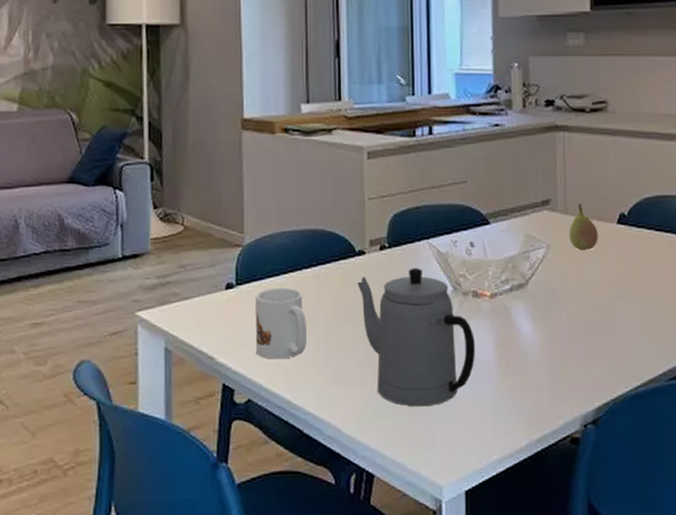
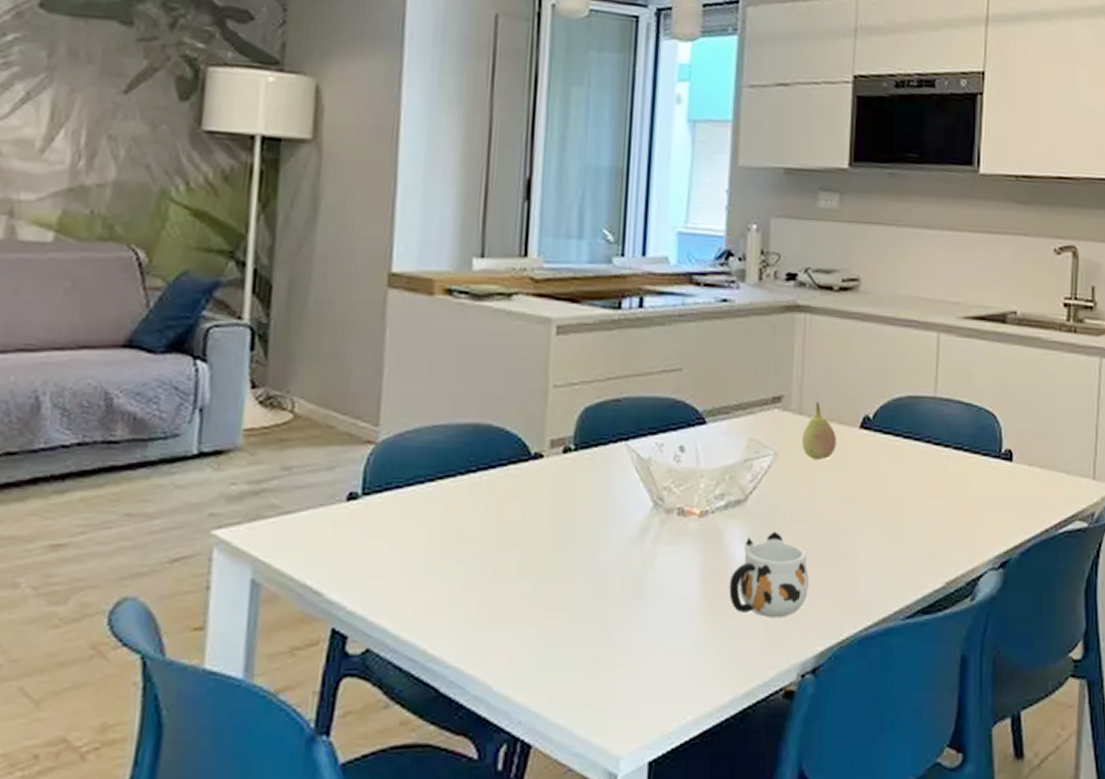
mug: present [255,287,307,359] -> none [382,499,457,595]
teapot: present [357,268,475,407] -> none [529,477,676,656]
mug: none [518,308,584,379] -> present [729,531,809,618]

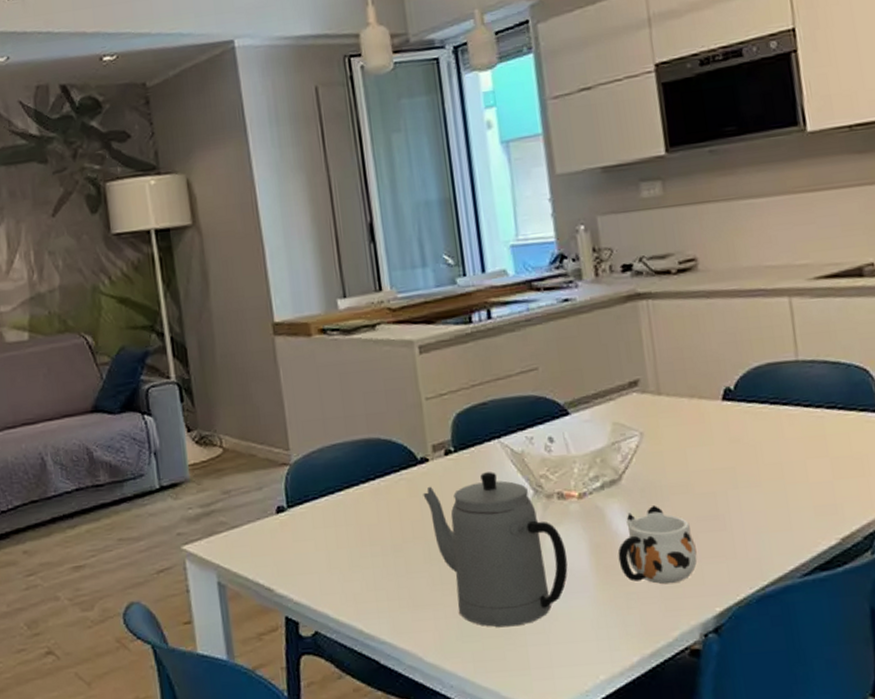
teapot: none [529,477,676,656] -> present [423,472,568,628]
fruit: present [802,402,836,460] -> none [664,381,701,436]

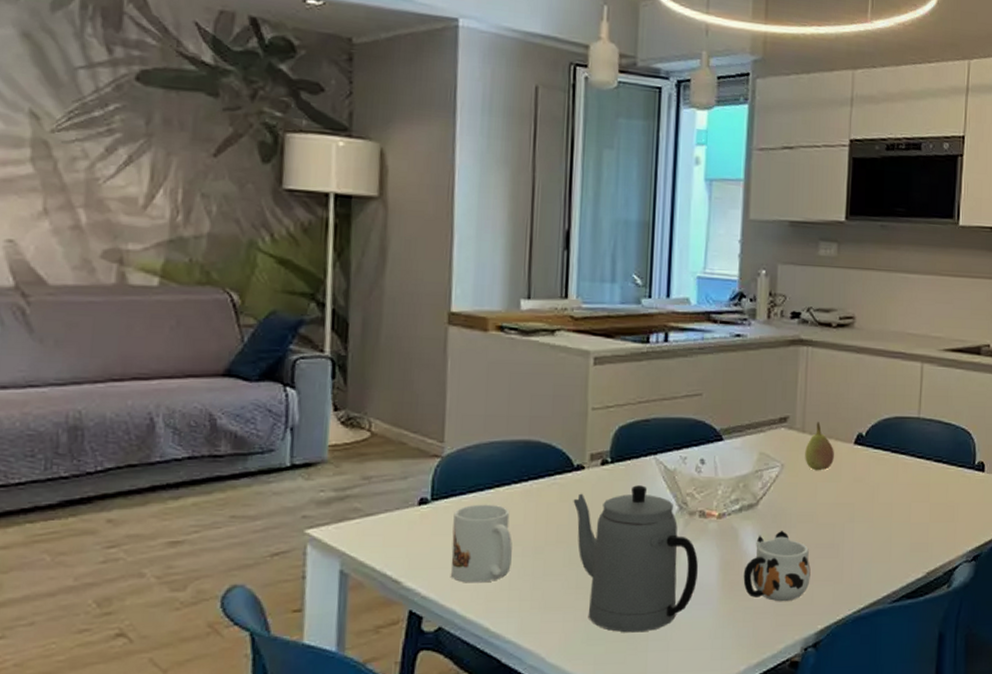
mug: none [310,506,374,586] -> present [450,504,512,583]
fruit: none [664,381,701,436] -> present [805,422,834,471]

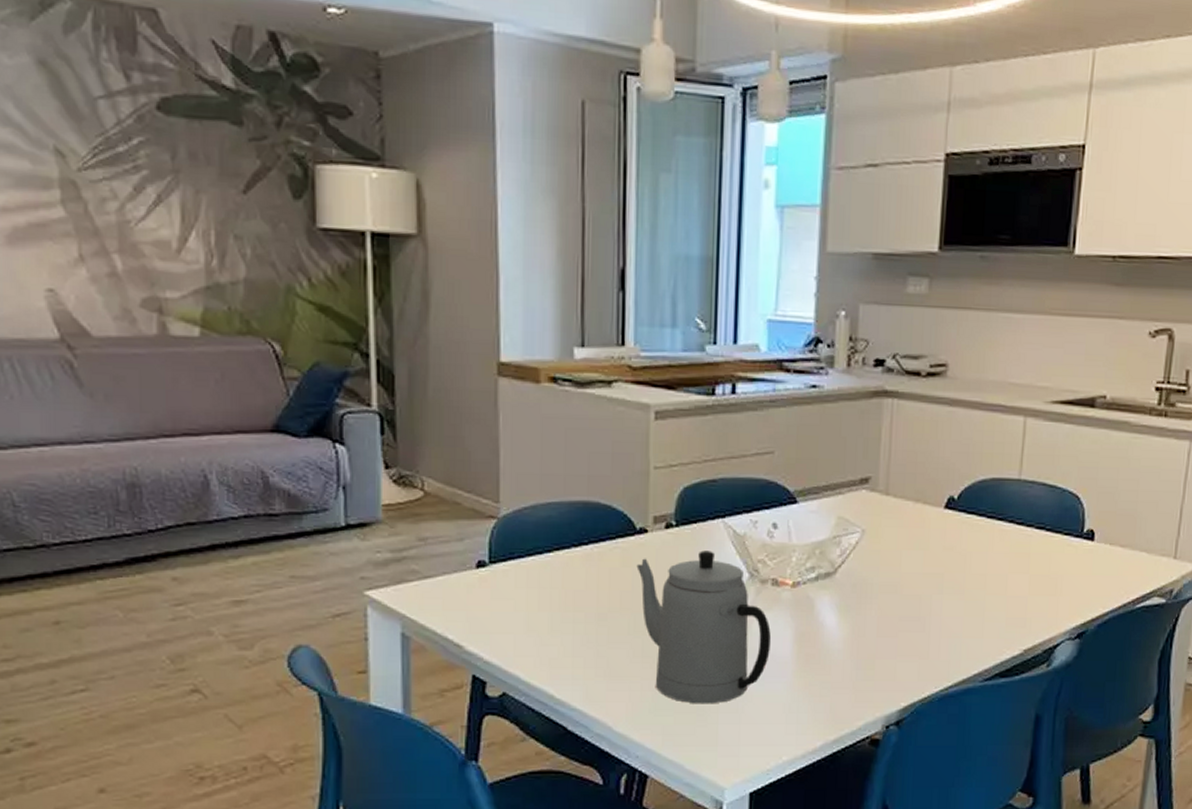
mug: present [450,504,512,583] -> none [512,568,574,649]
mug: present [743,530,811,602] -> none [820,601,894,677]
fruit: present [805,422,834,471] -> none [888,483,922,538]

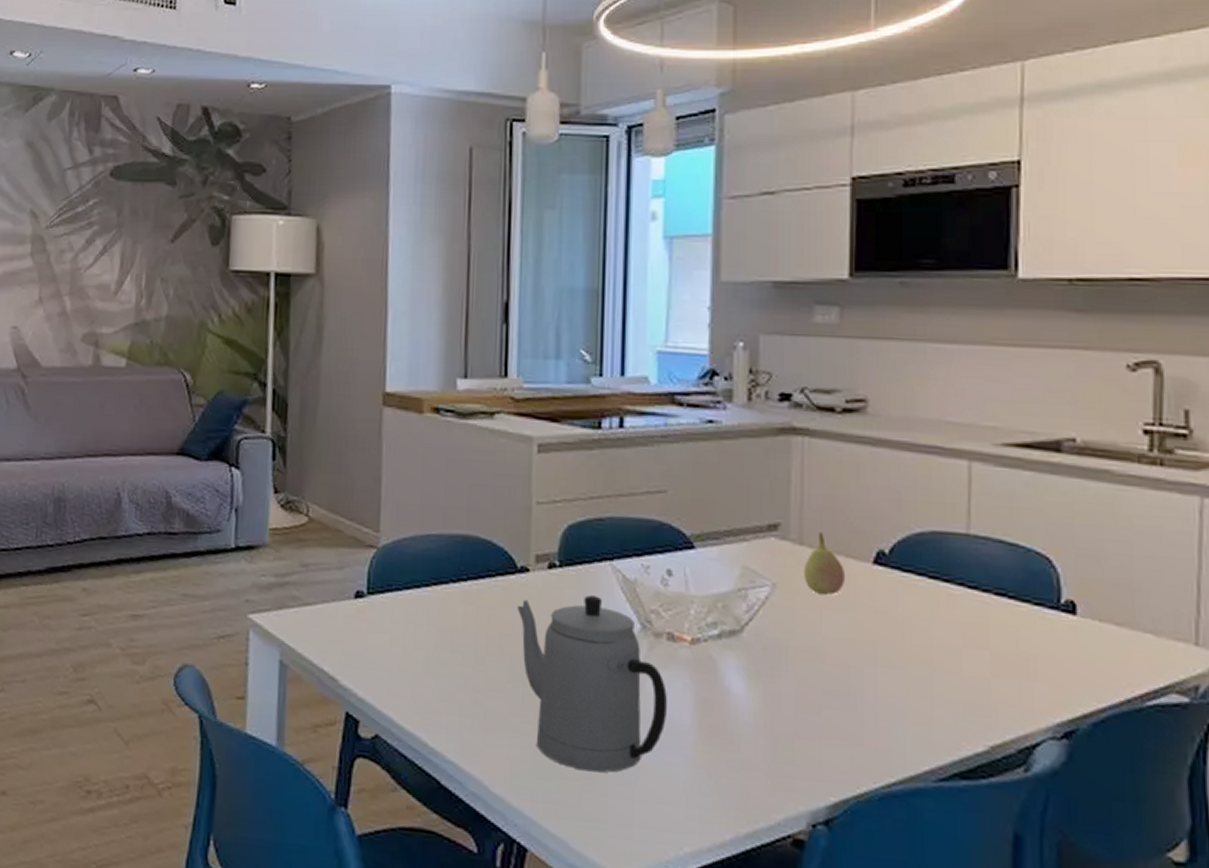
fruit: none [888,483,922,538] -> present [804,532,845,596]

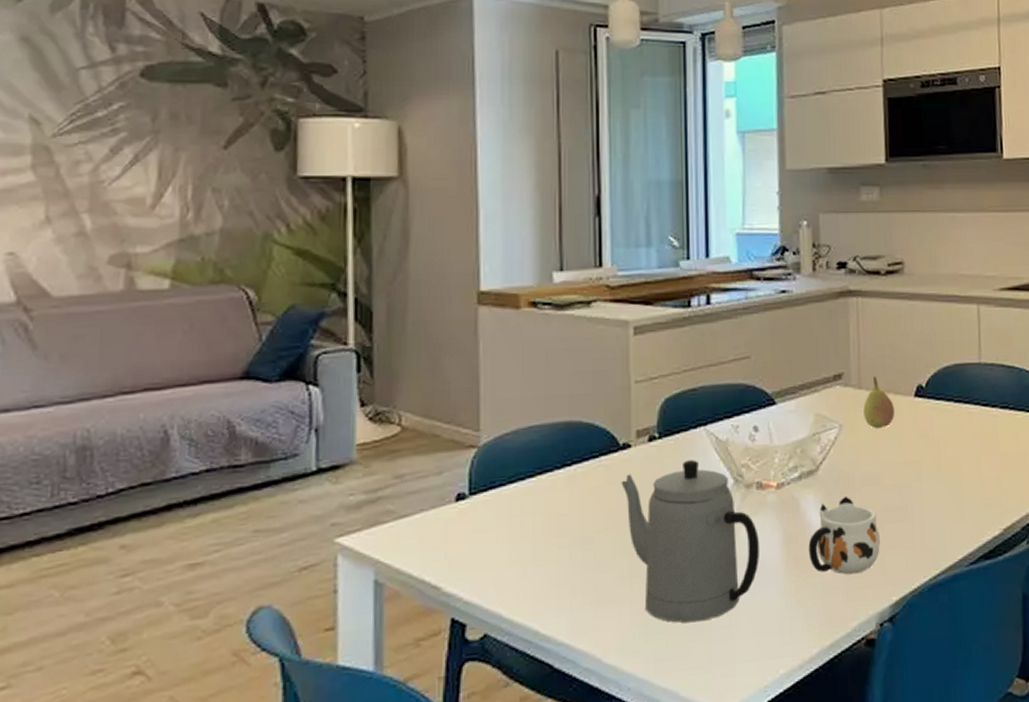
mug: none [726,666,817,760] -> present [808,495,880,575]

